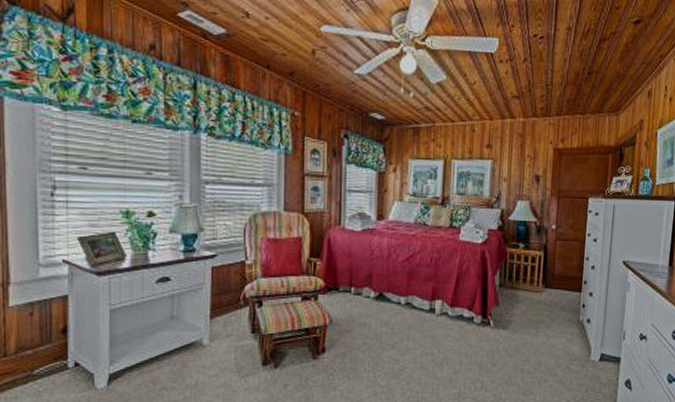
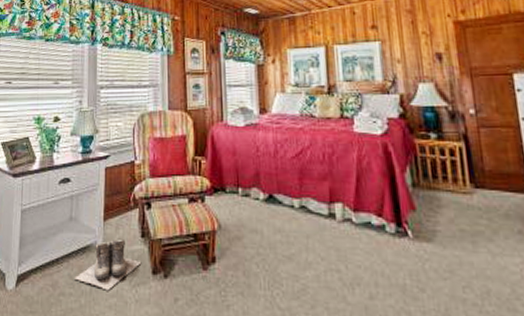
boots: none [177,335,252,382] -> present [74,238,142,291]

